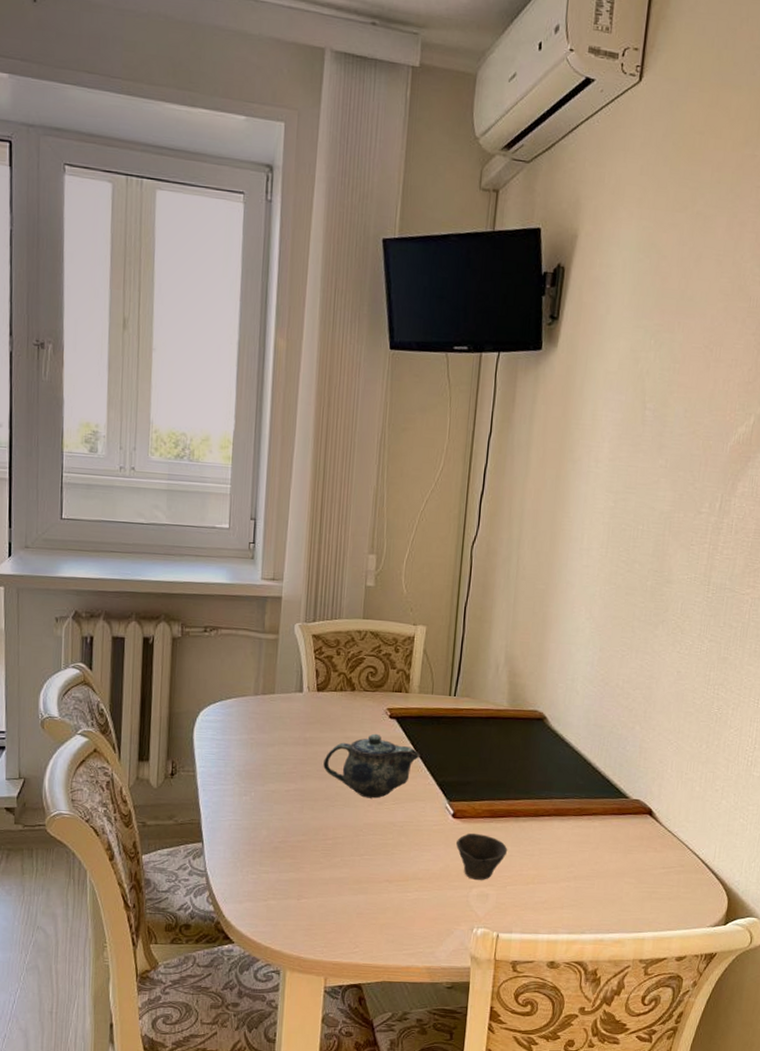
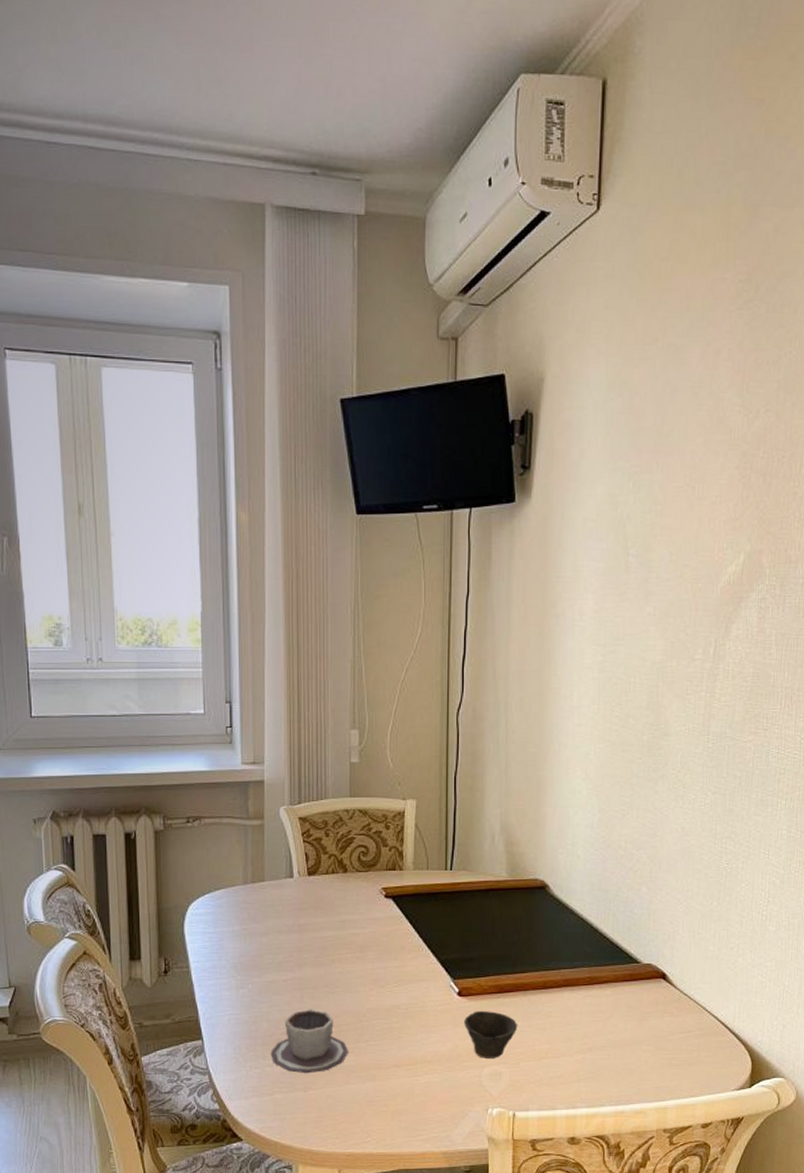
cup: none [267,820,343,883] -> present [270,1009,348,1074]
teapot: present [323,733,420,799] -> none [320,915,420,982]

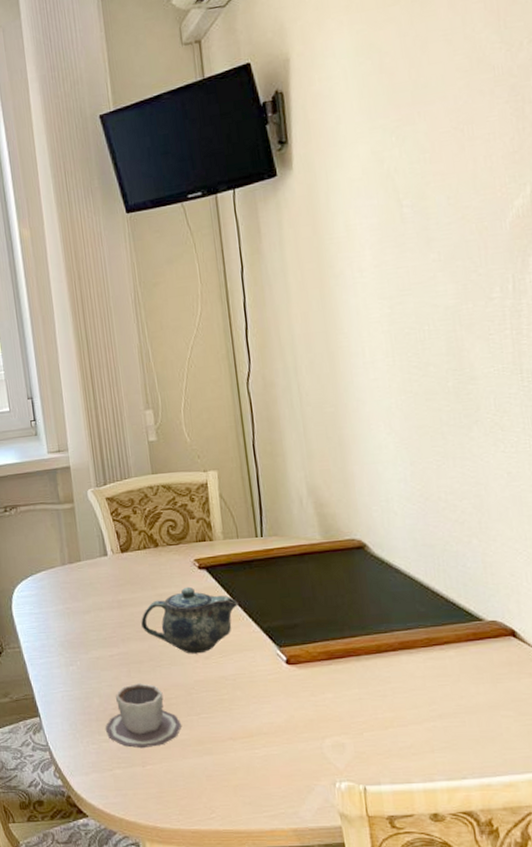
teapot: none [320,915,420,982] -> present [141,586,239,654]
cup: present [464,1010,518,1058] -> none [296,678,356,729]

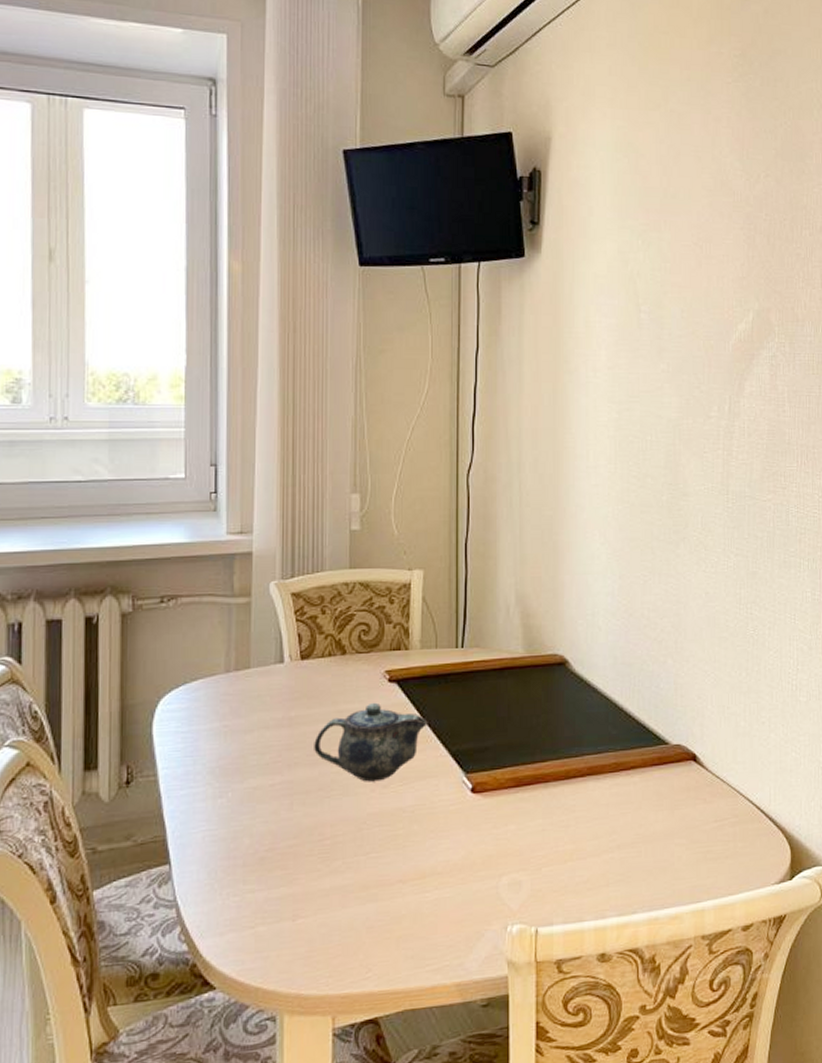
cup: present [105,683,181,749] -> none [252,818,345,899]

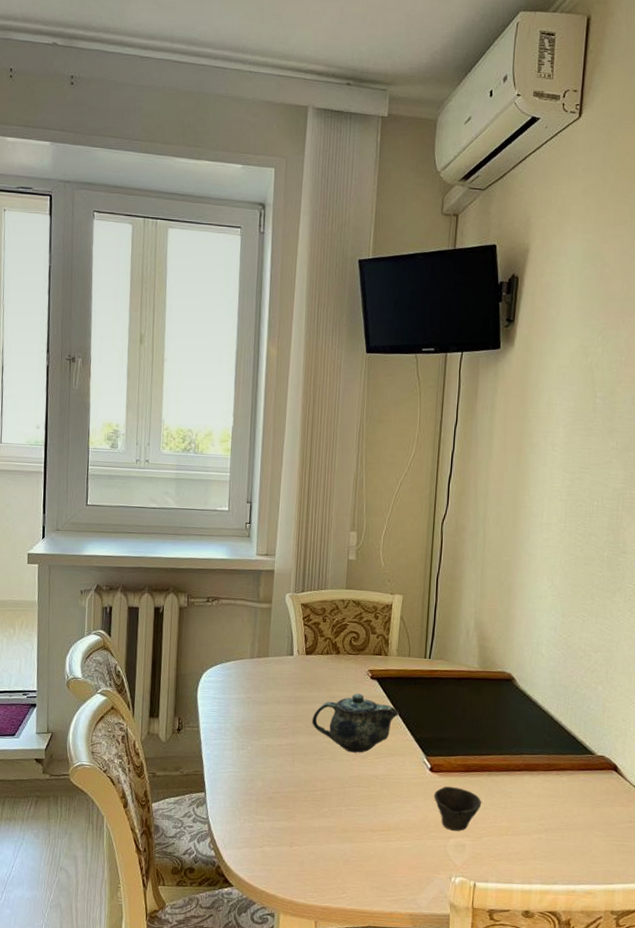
cup: none [479,808,539,865] -> present [434,786,482,831]

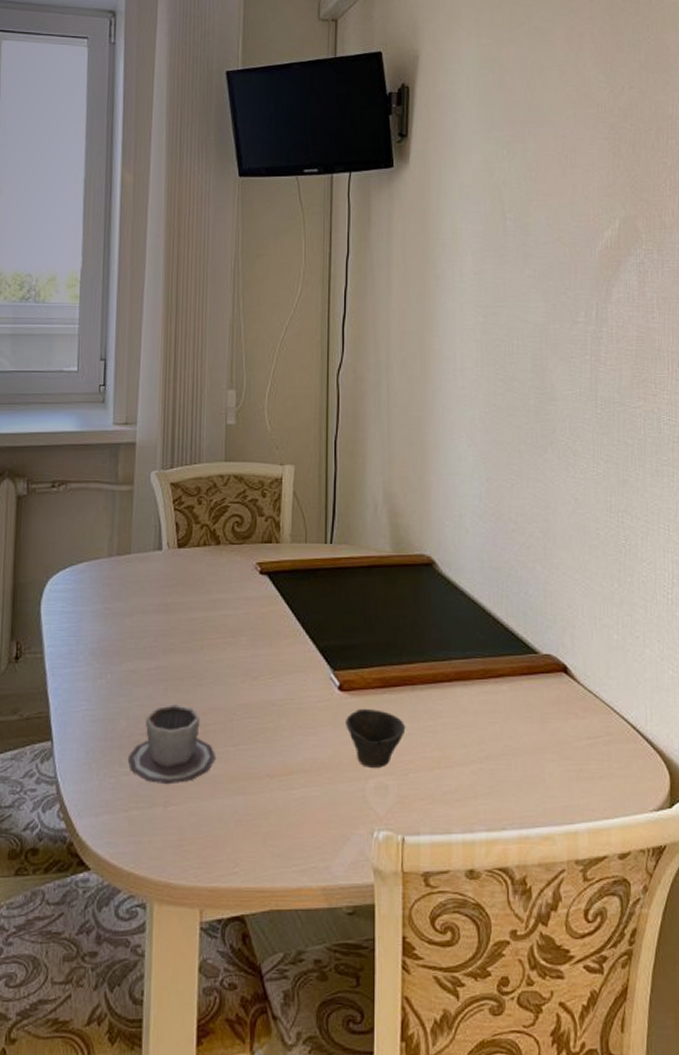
cup: none [262,772,330,831] -> present [127,704,215,785]
teapot: present [312,693,399,753] -> none [188,593,297,673]

